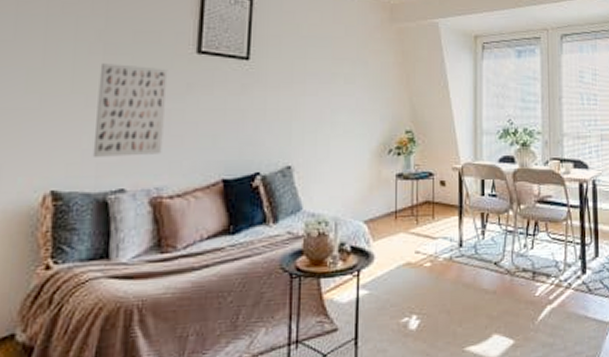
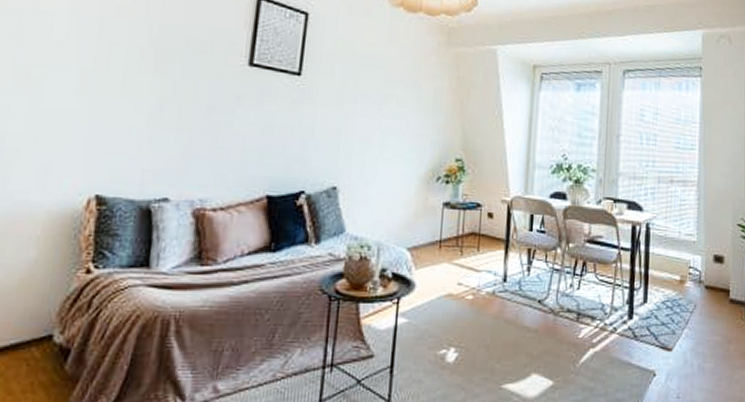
wall art: present [92,63,168,157] -> none [138,70,219,166]

